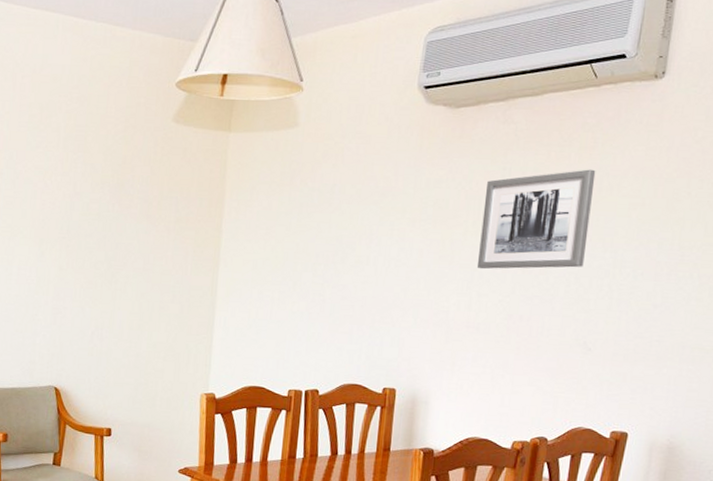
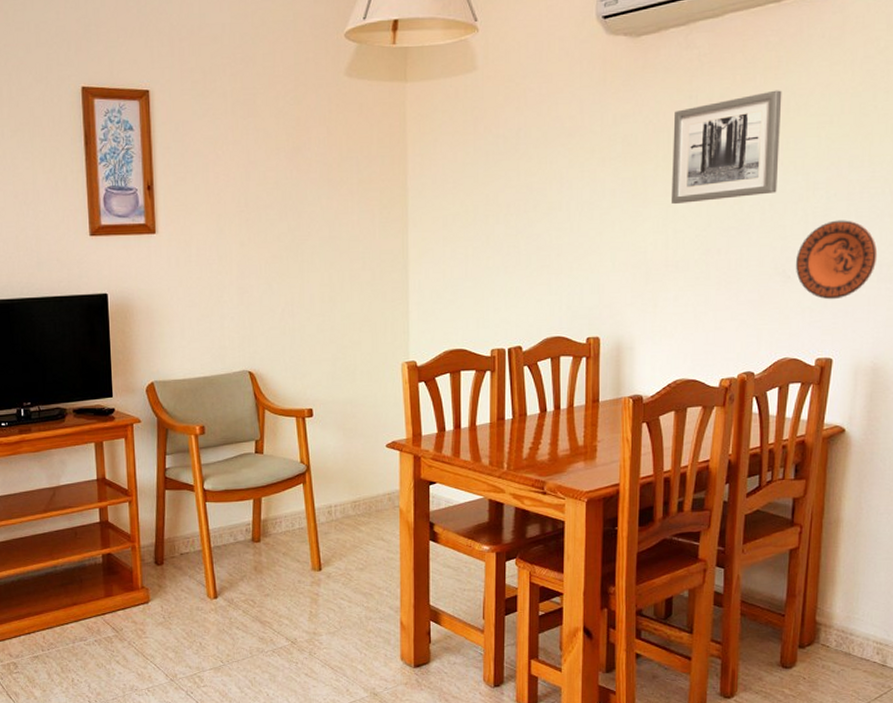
decorative plate: none [596,299,682,376] -> present [795,220,878,300]

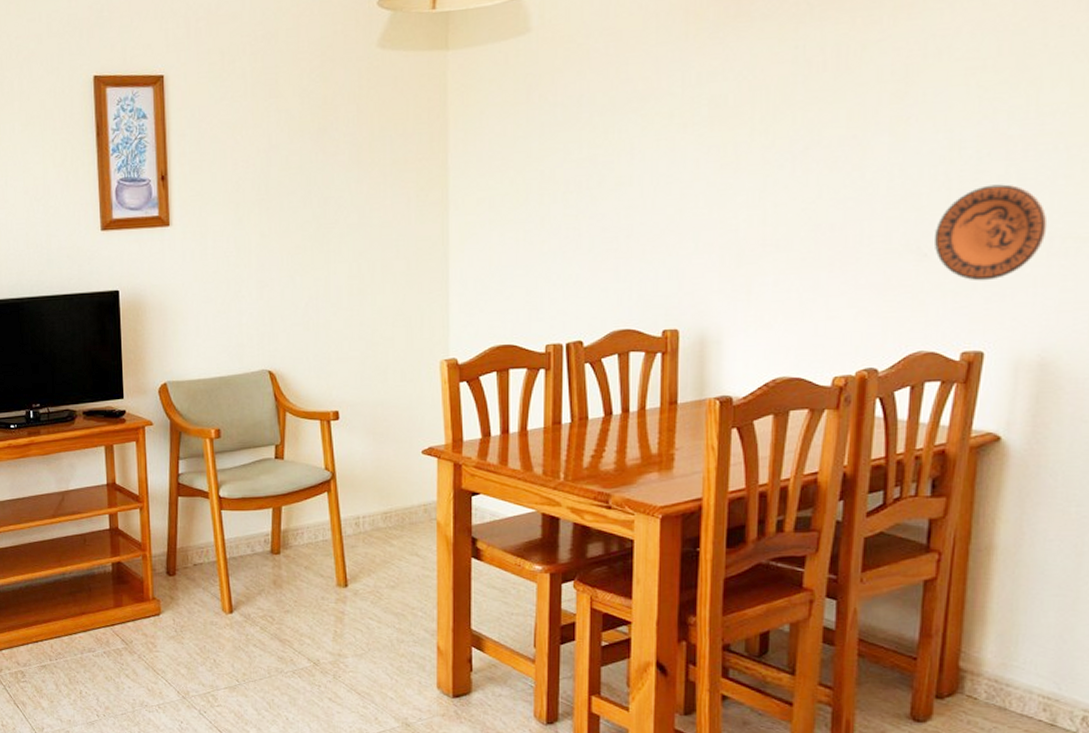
wall art: present [670,90,782,205] -> none [769,32,918,174]

